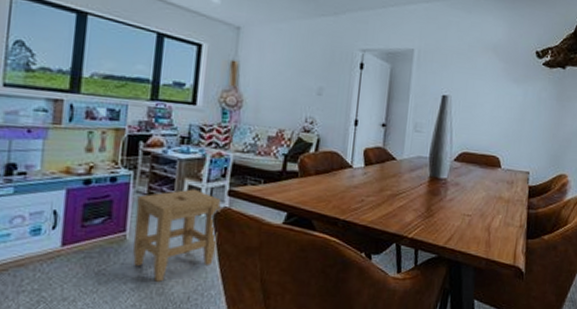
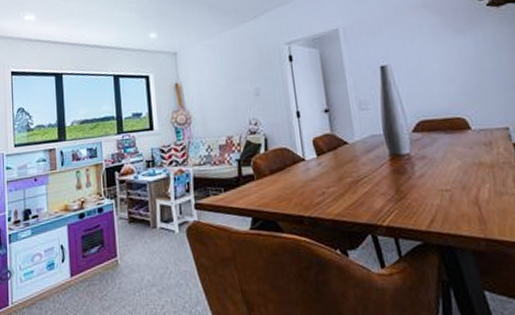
stool: present [132,189,221,282] -> none [121,207,195,303]

